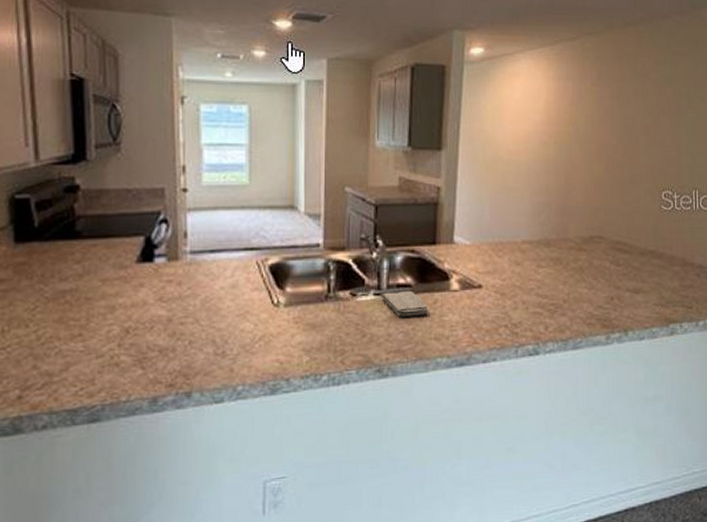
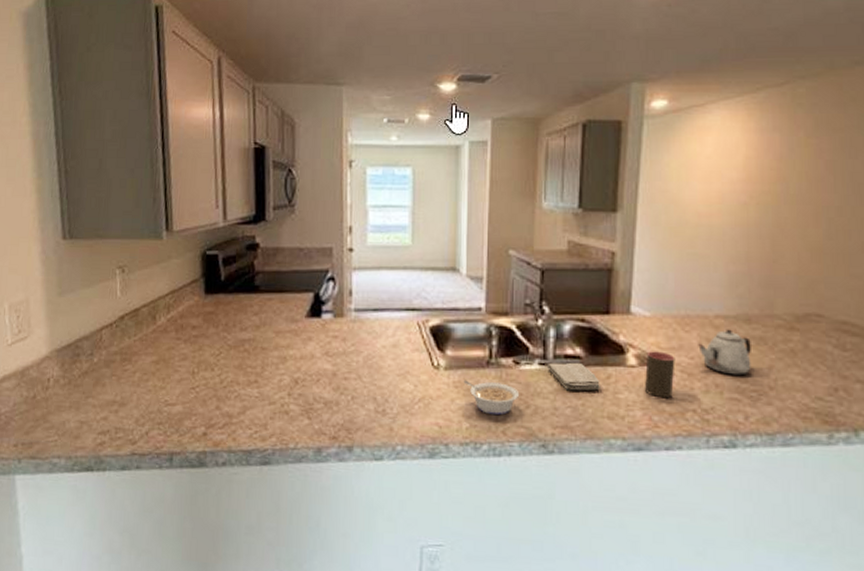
legume: none [303,315,357,347] -> present [463,380,520,416]
cup: none [465,275,491,317] -> present [644,351,675,399]
teapot: none [509,253,550,292] -> present [698,329,751,376]

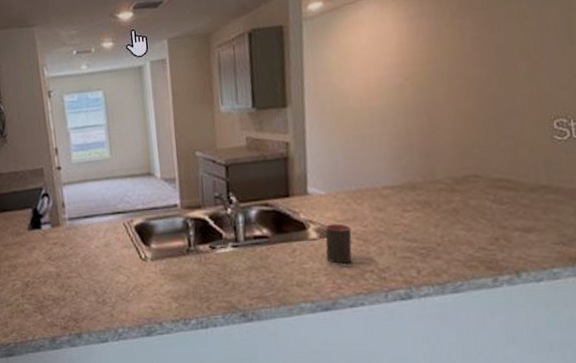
legume: present [463,380,520,416] -> none [169,266,219,295]
washcloth: present [547,362,600,391] -> none [240,241,288,266]
teapot: present [698,329,751,376] -> none [370,197,419,237]

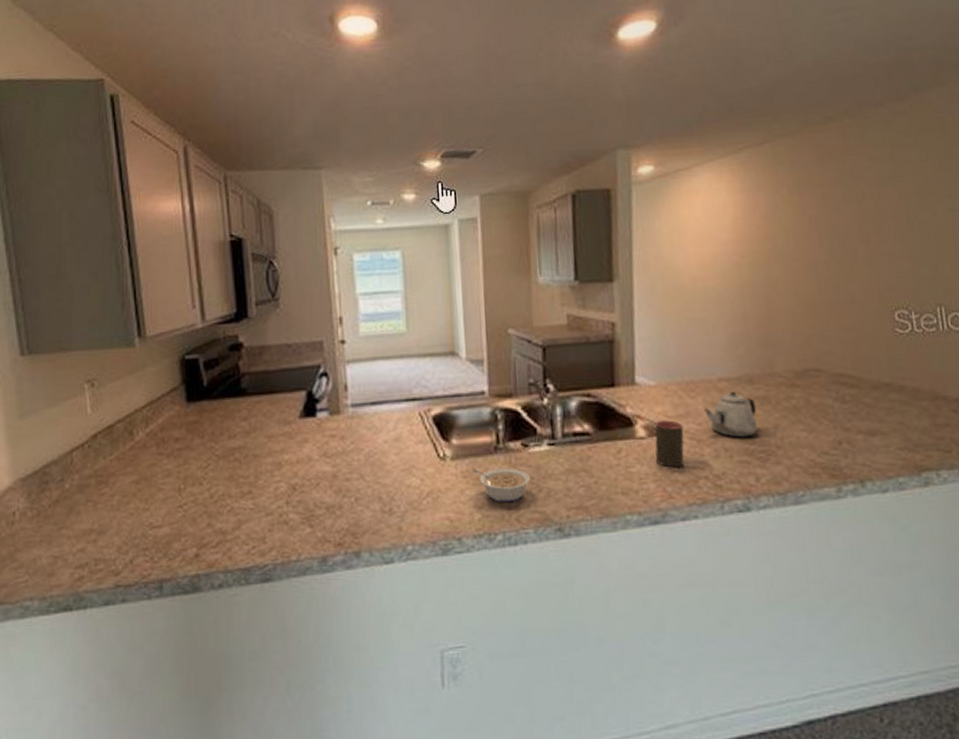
legume: none [169,266,219,295] -> present [472,468,531,503]
teapot: none [370,197,419,237] -> present [704,391,758,438]

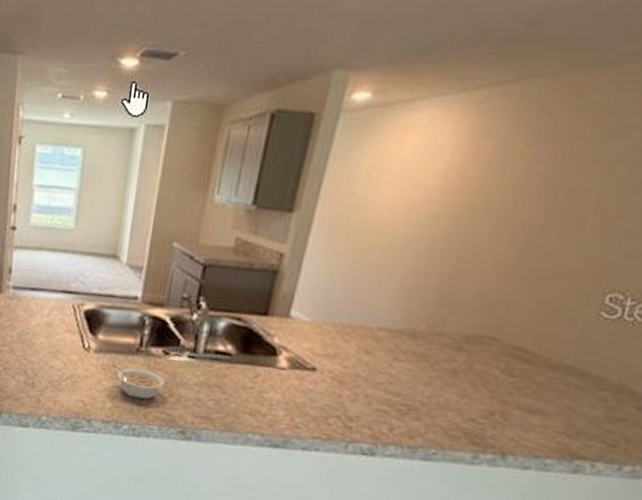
cup: present [655,420,684,468] -> none [290,355,329,403]
teapot: present [704,391,758,438] -> none [354,342,412,389]

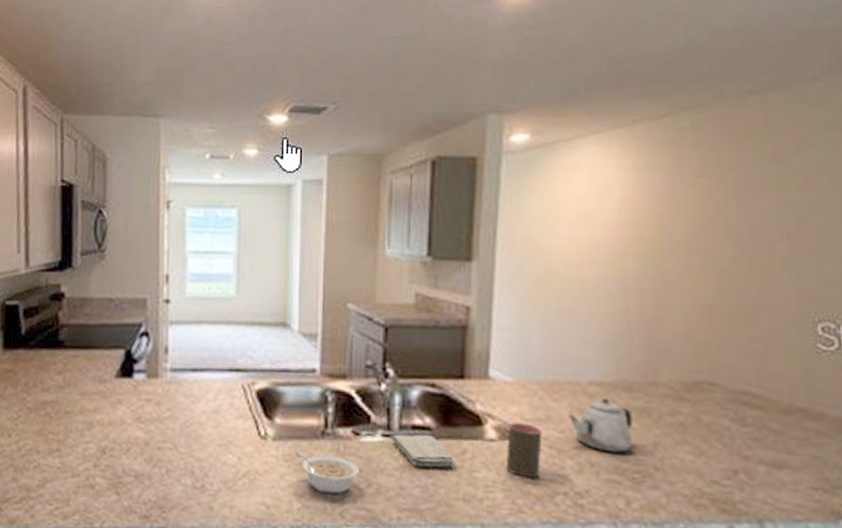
washcloth: none [196,356,247,388] -> present [392,434,454,468]
cup: none [290,355,329,403] -> present [505,422,542,479]
teapot: none [354,342,412,389] -> present [569,398,633,453]

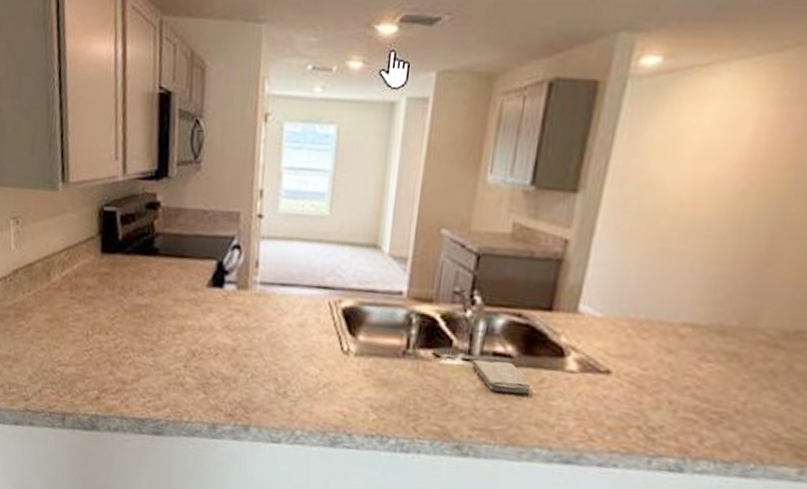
legume: present [294,452,360,495] -> none [374,369,437,411]
cup: present [505,422,542,479] -> none [582,356,625,411]
teapot: present [569,398,633,453] -> none [655,340,722,394]

